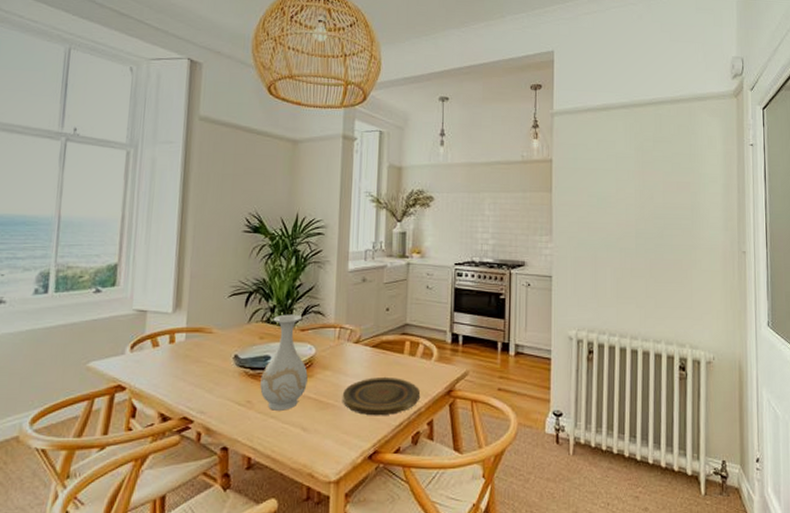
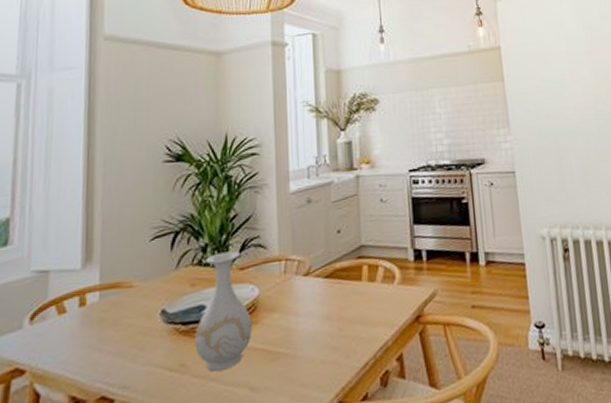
plate: present [342,376,420,416] -> none [294,310,385,360]

